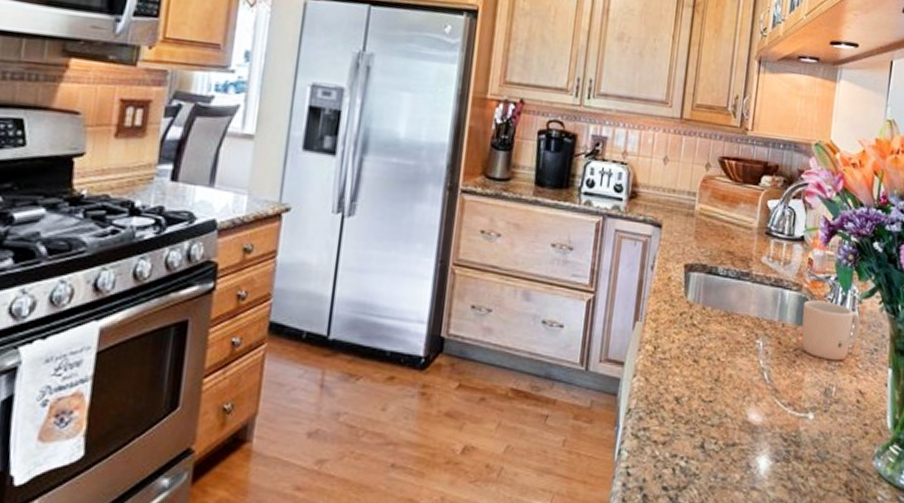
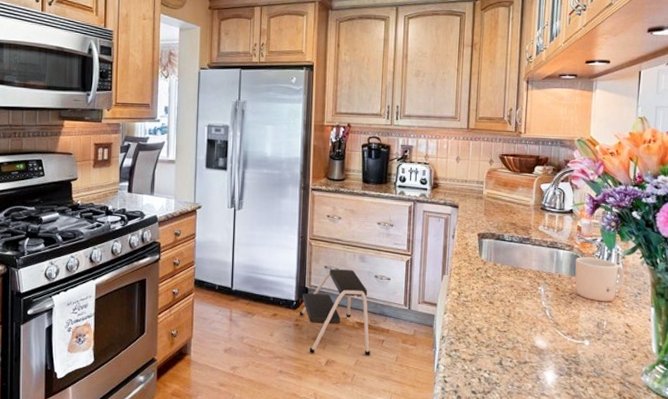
step stool: none [427,309,531,439] -> present [299,268,370,356]

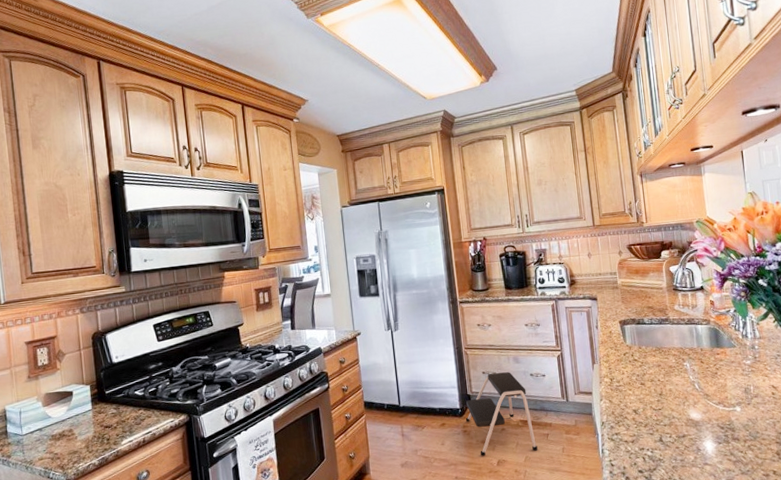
mug: present [575,257,625,302] -> none [713,327,763,369]

